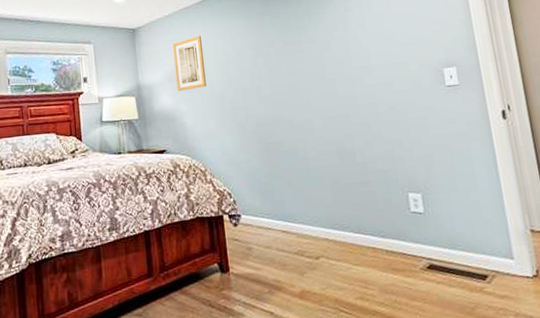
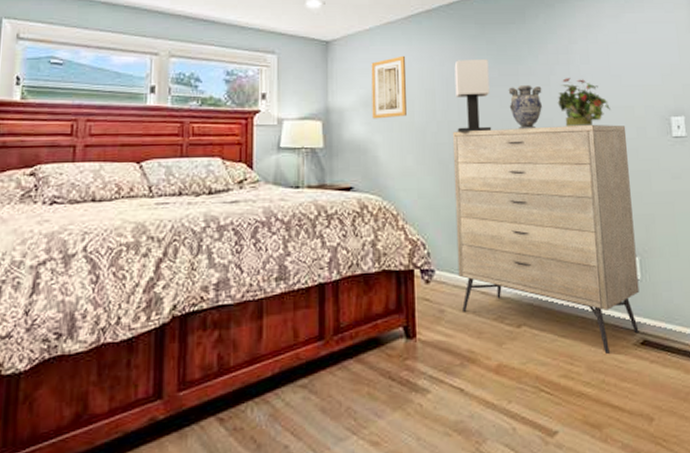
table lamp: none [244,32,282,97] -> present [454,60,492,132]
dresser: none [247,79,425,279] -> present [452,125,640,355]
decorative vase: none [293,51,325,91] -> present [508,85,542,130]
potted plant: none [338,42,387,85] -> present [557,78,610,127]

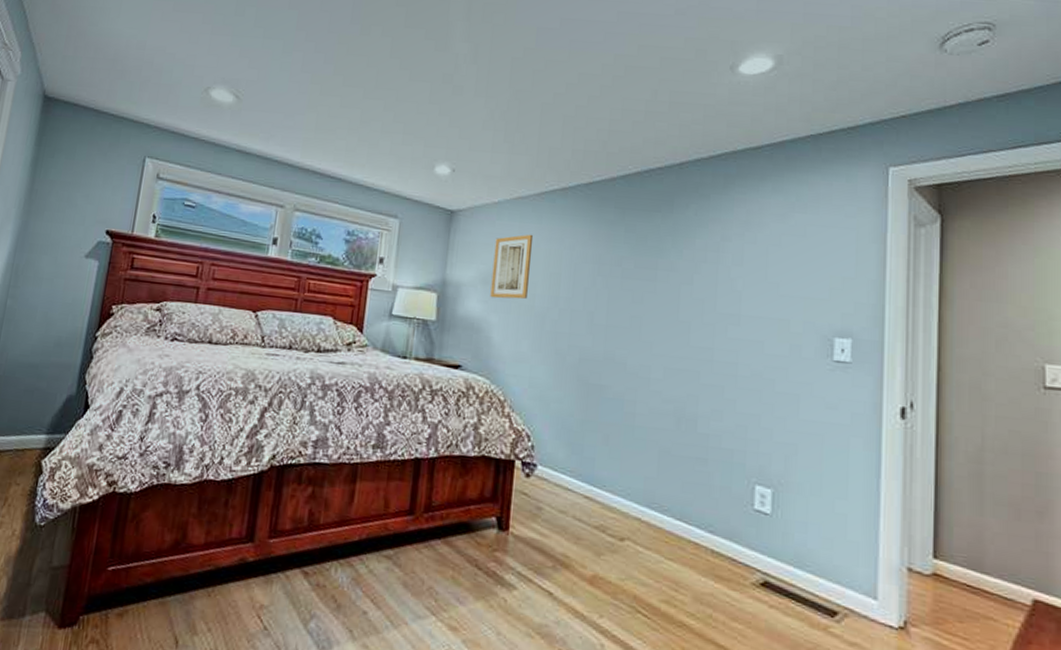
dresser: present [452,125,640,355] -> none [562,321,777,589]
table lamp: present [454,60,492,132] -> none [580,245,625,327]
decorative vase: present [508,85,542,130] -> none [642,281,682,331]
potted plant: present [557,78,610,127] -> none [698,279,761,336]

